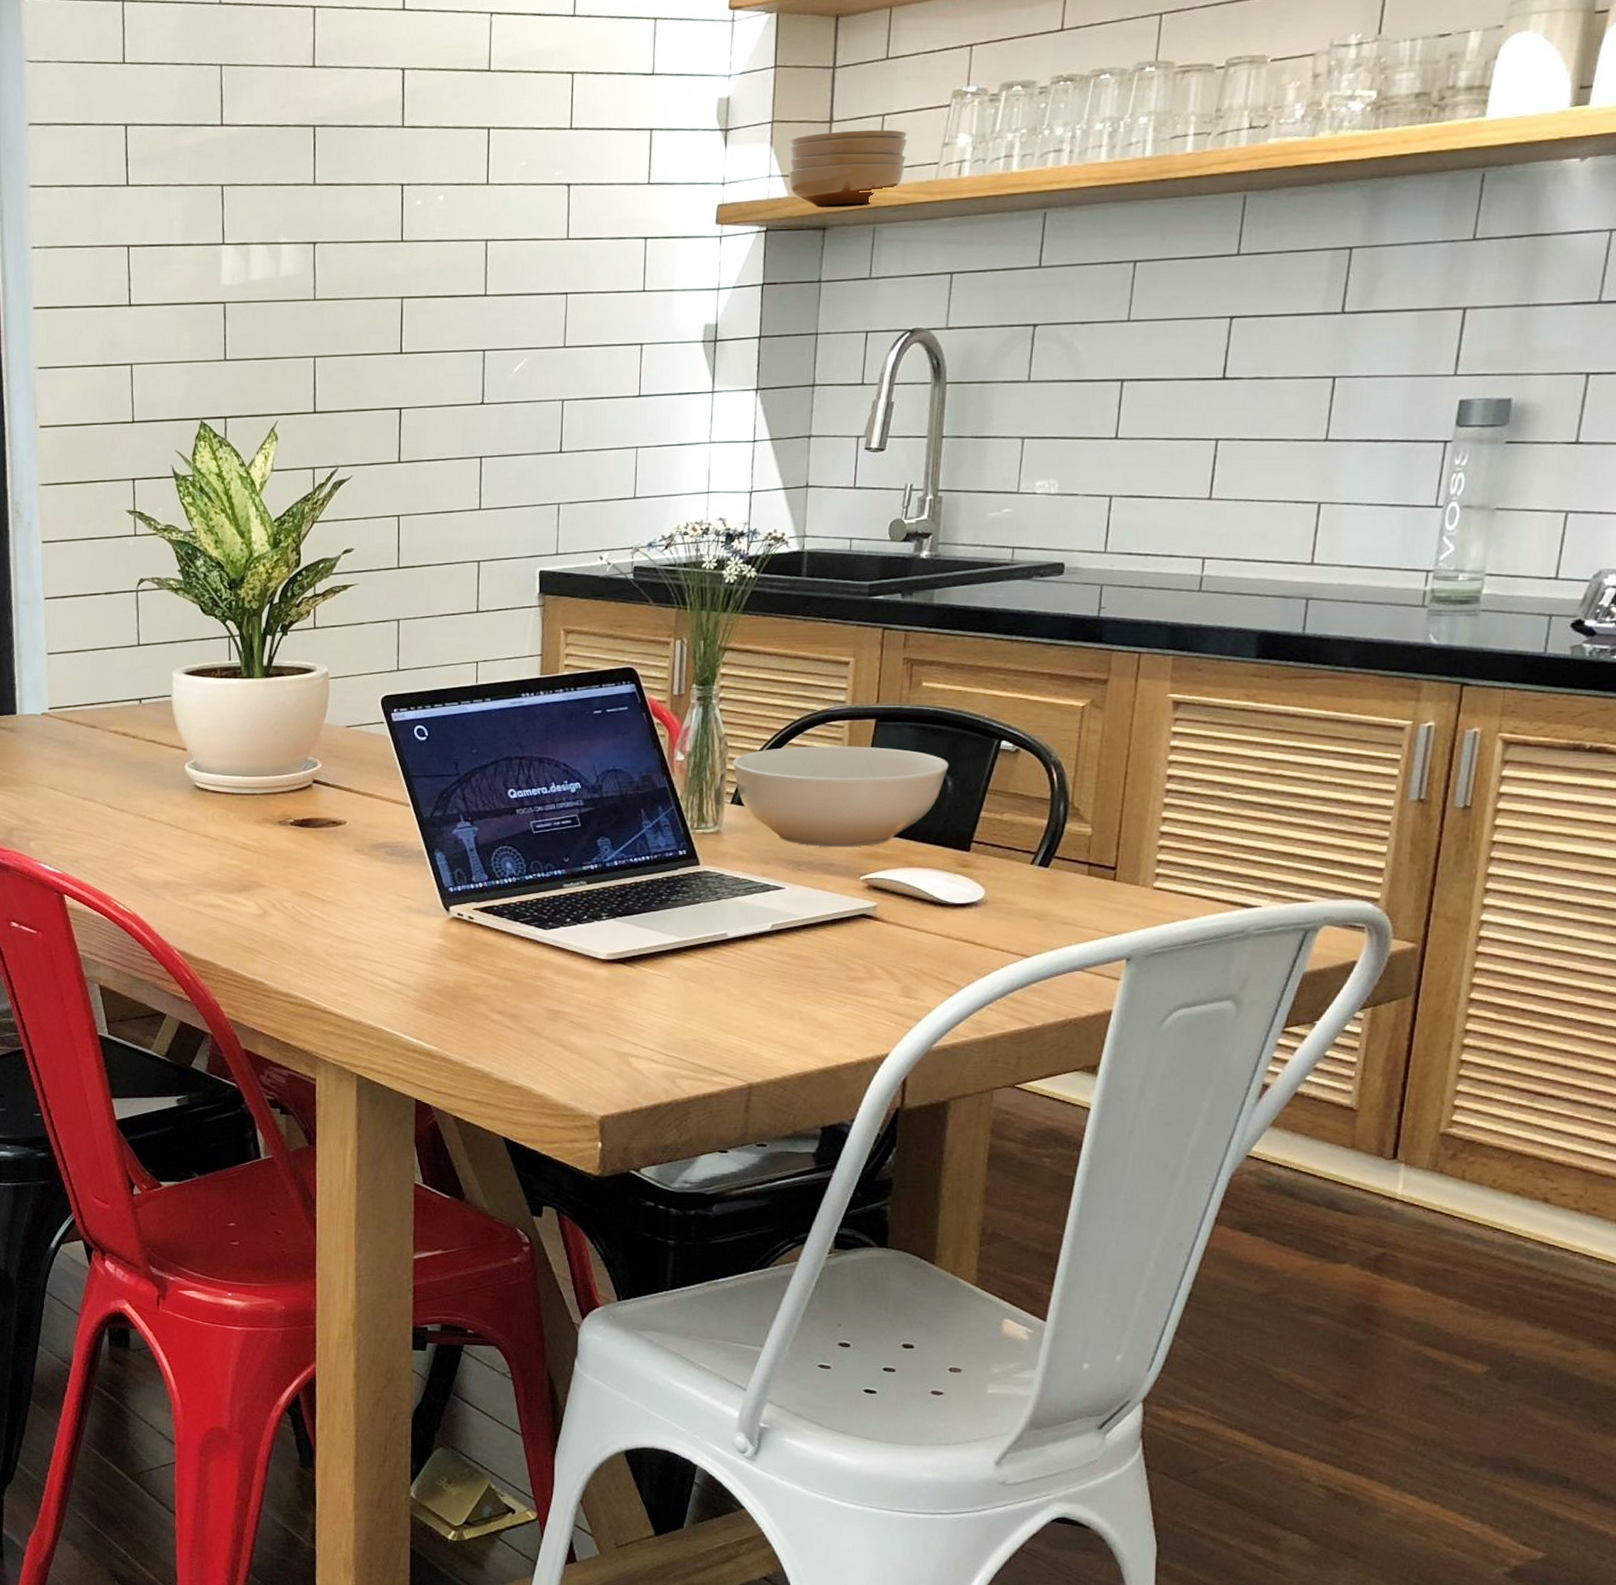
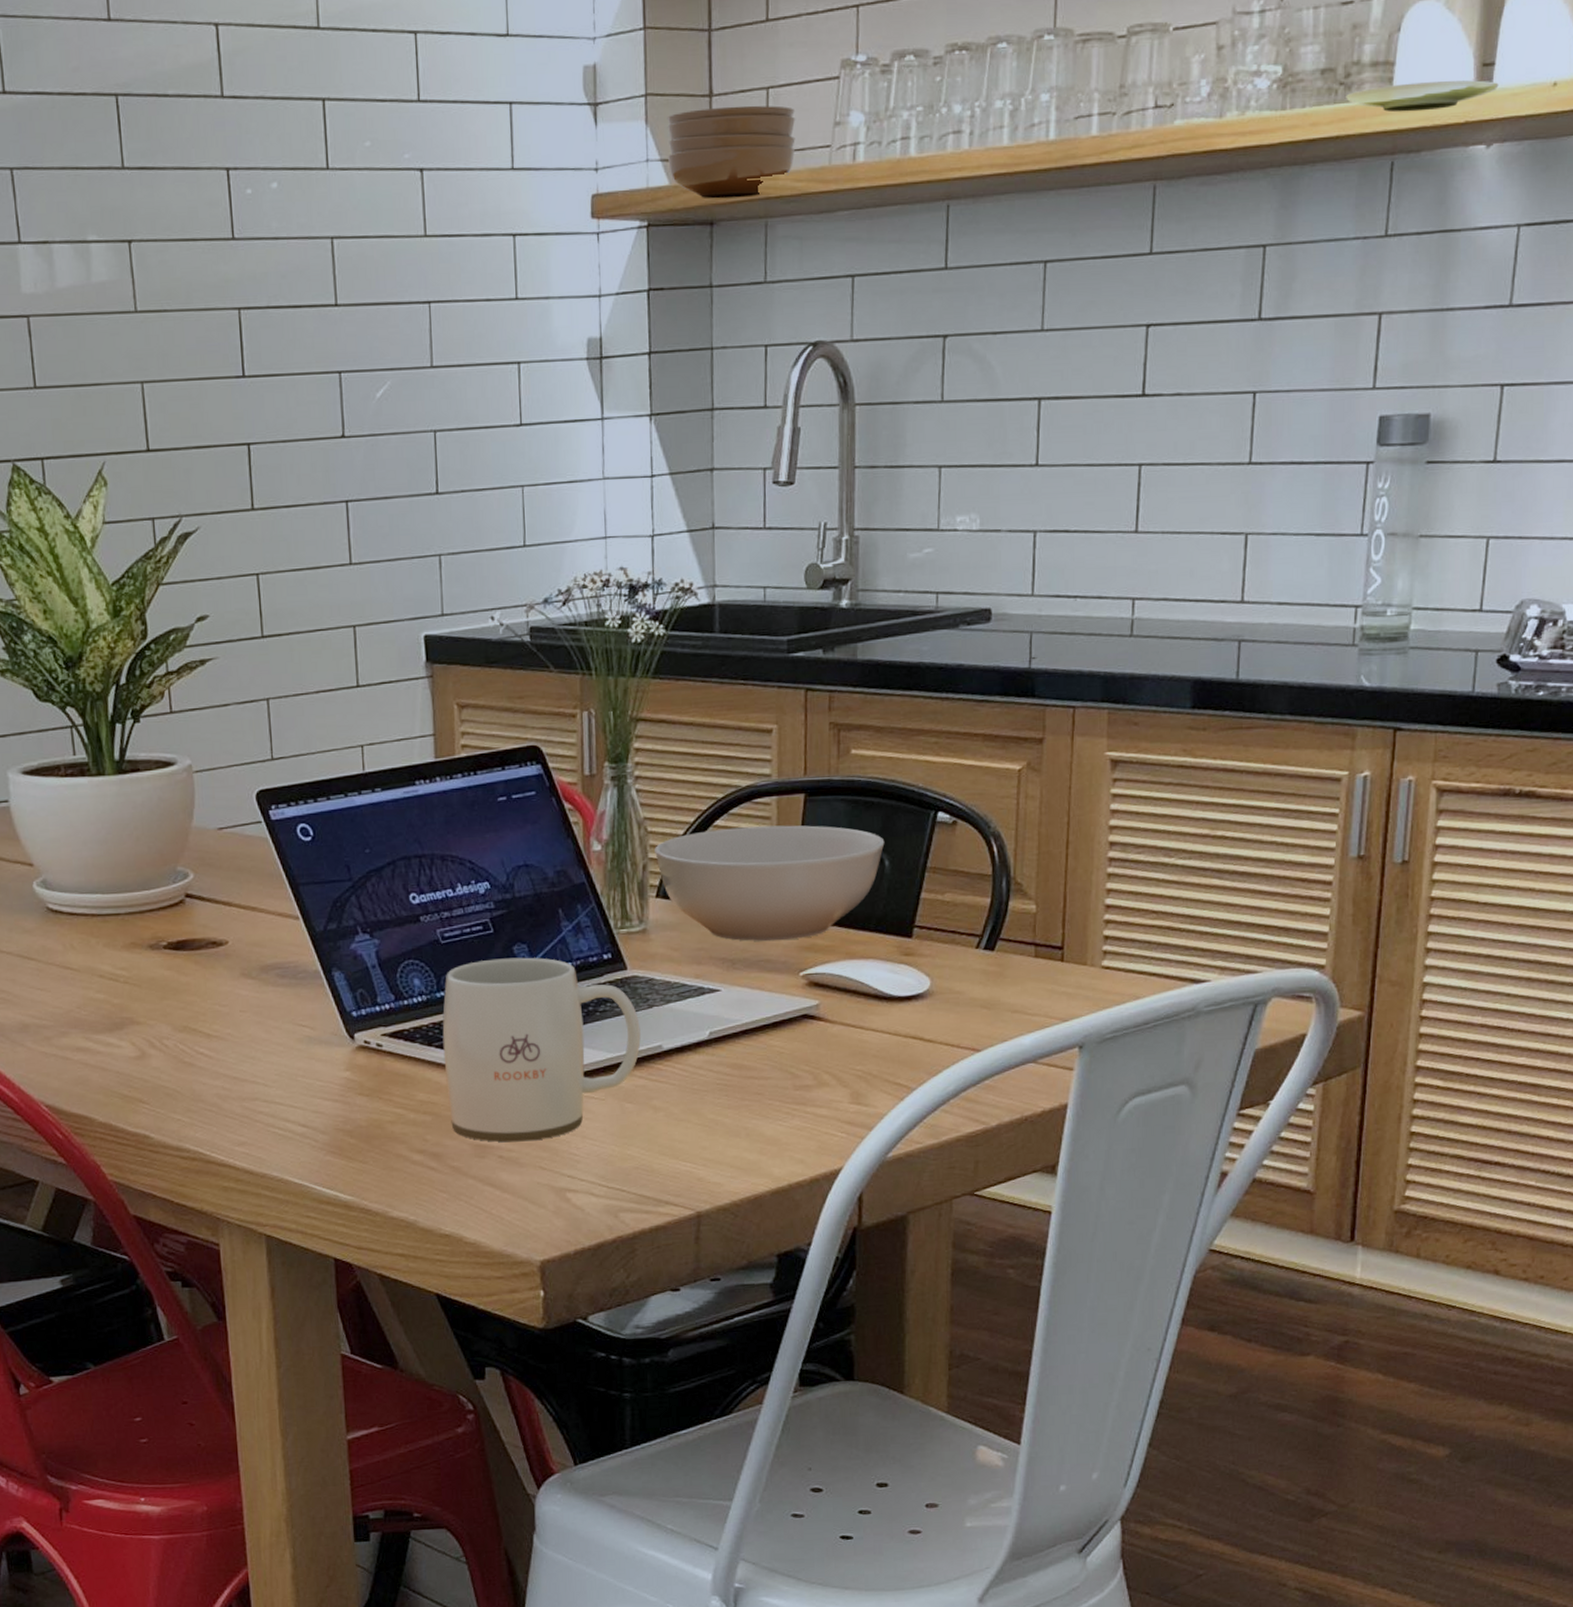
mug: none [527,849,708,1010] -> present [442,957,641,1142]
plate: none [1439,101,1596,131] -> present [1346,80,1499,113]

